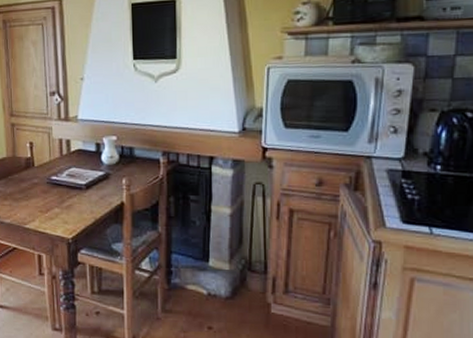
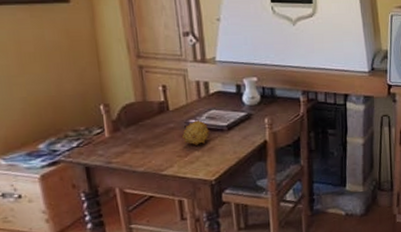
fruit: none [43,177,69,202] -> present [181,120,210,145]

